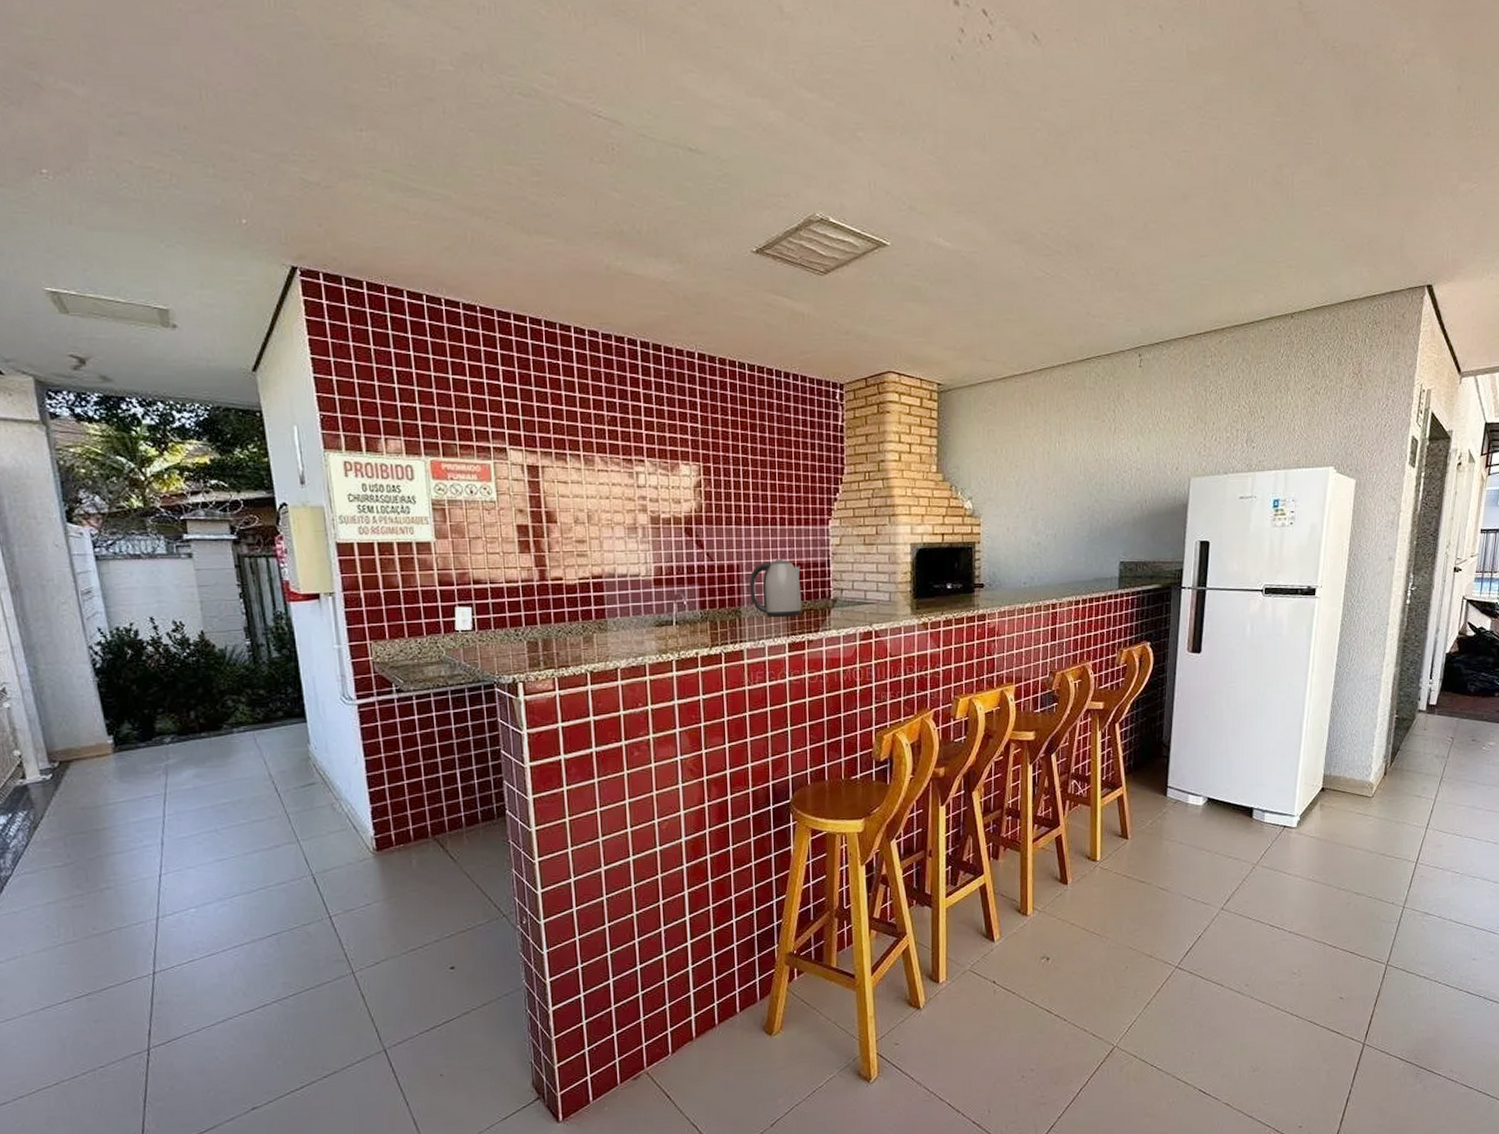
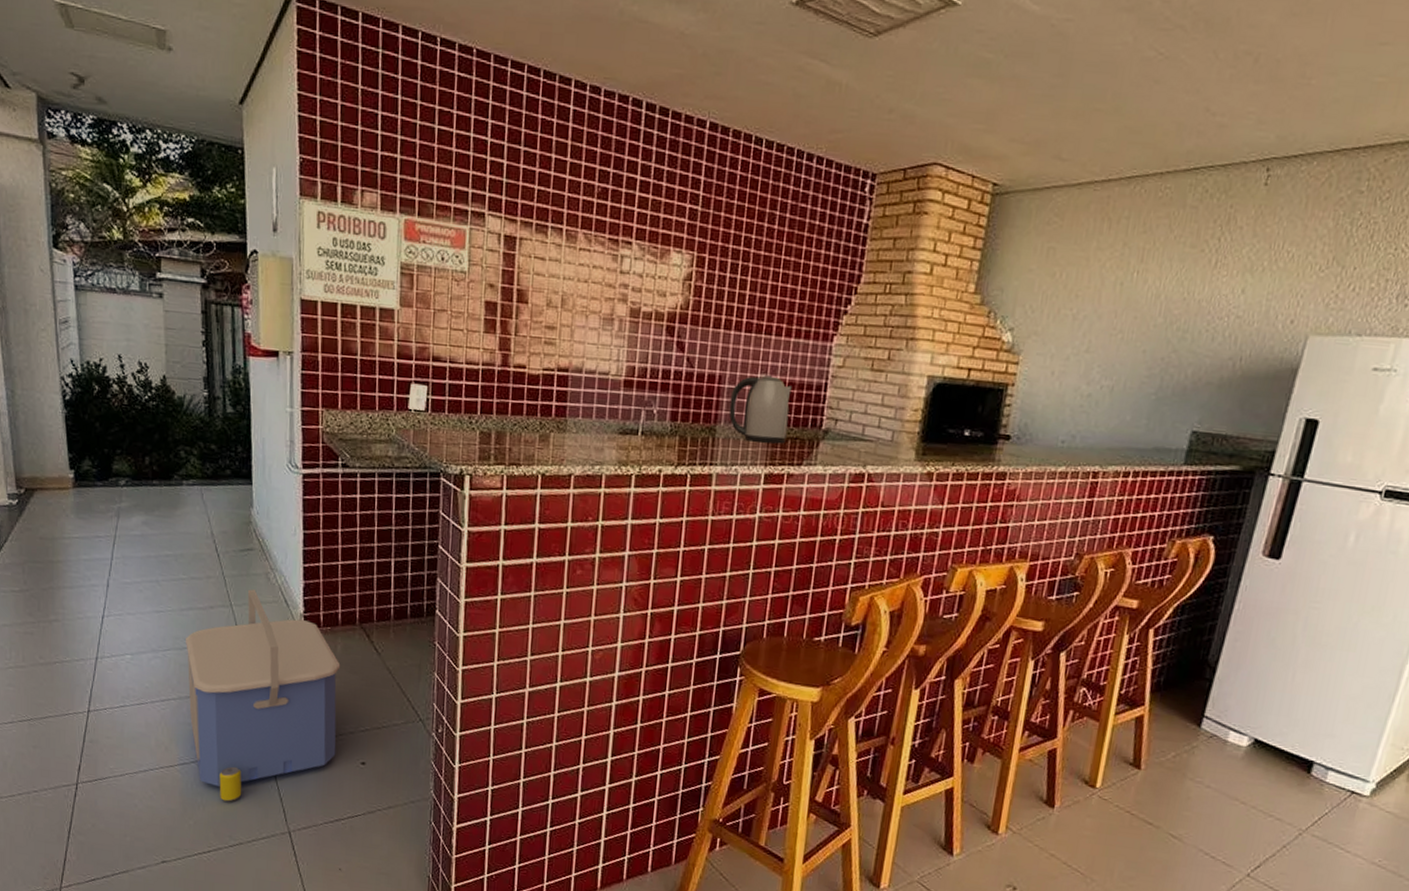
cooler: none [253,822,424,1034] -> present [186,589,341,802]

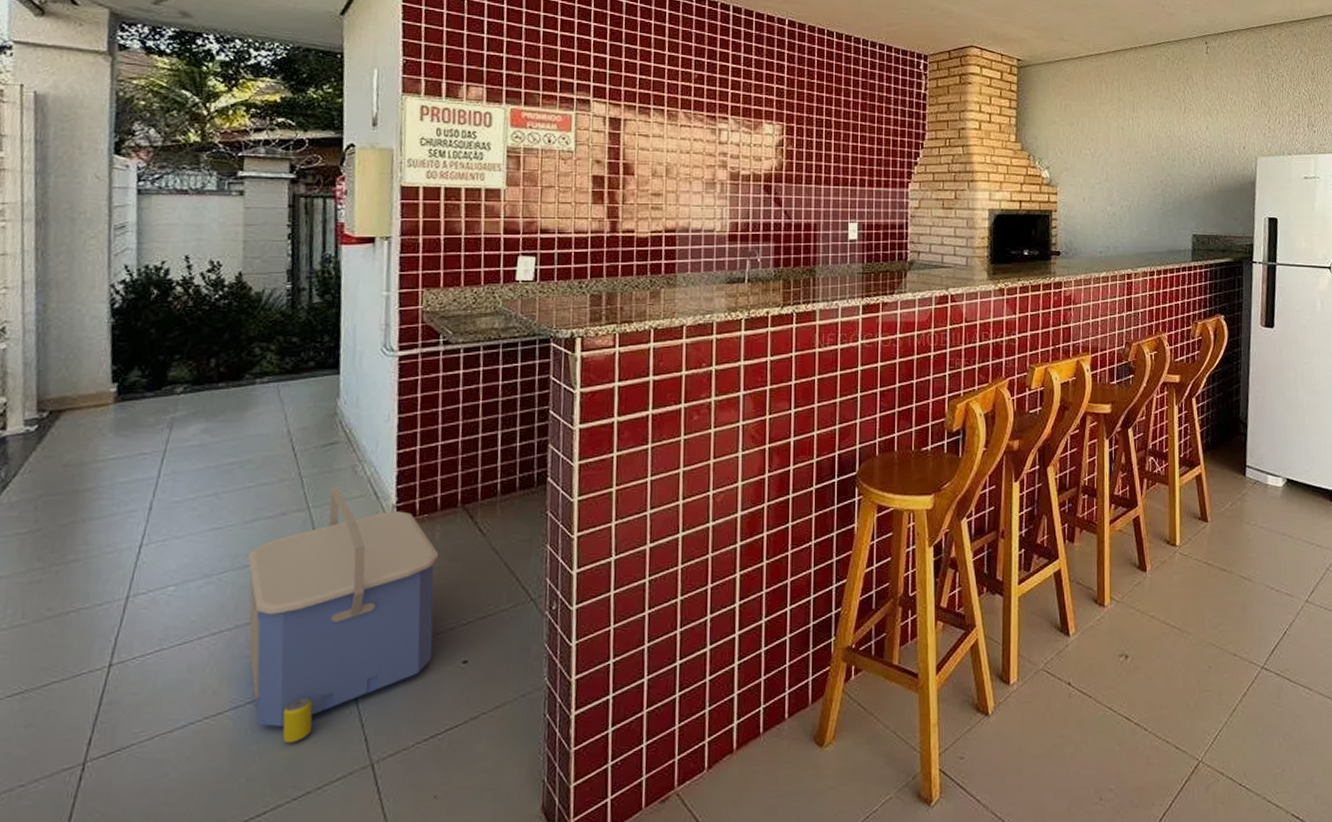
kettle: present [728,375,792,445] -> none [825,220,878,279]

